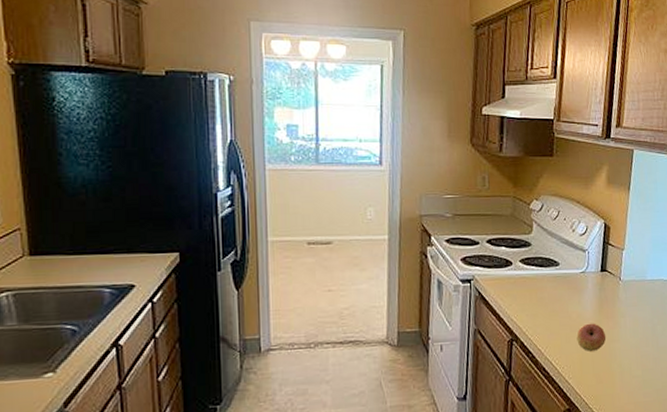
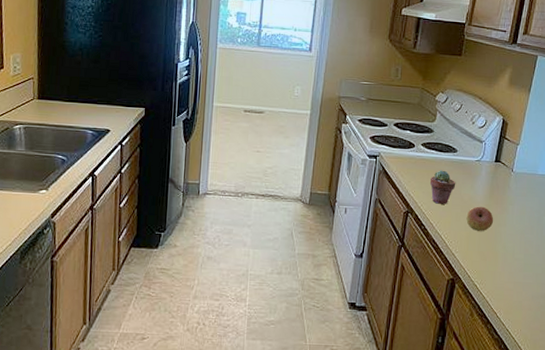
potted succulent: none [533,287,562,327] -> present [429,170,456,204]

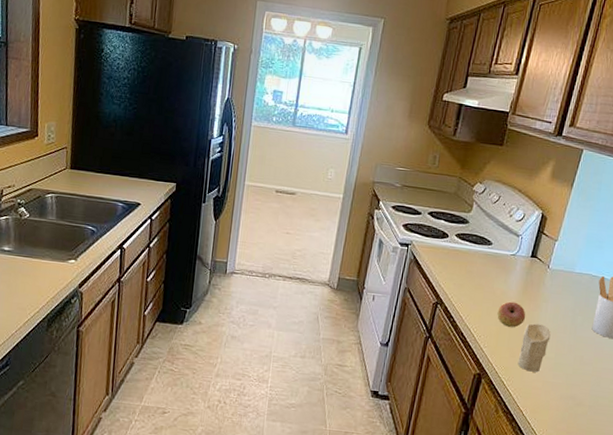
potted succulent: present [429,170,456,204] -> none [461,262,489,298]
candle: none [489,226,519,274] -> present [517,323,551,372]

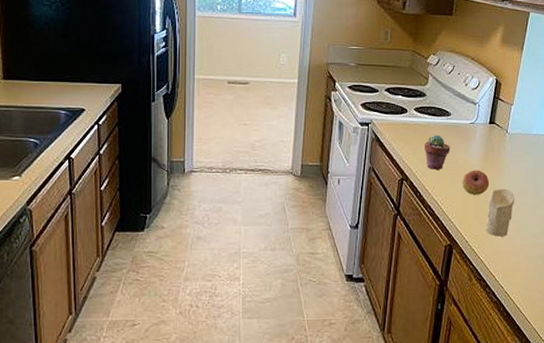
potted succulent: none [461,262,489,298] -> present [424,134,451,170]

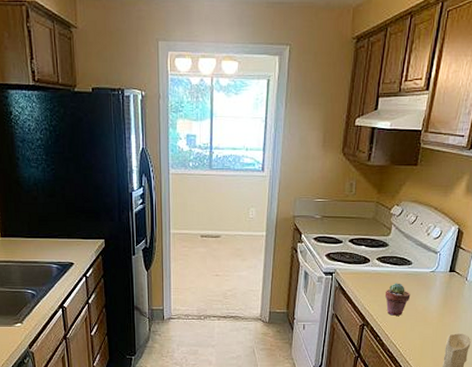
fruit: present [462,170,490,195] -> none [420,315,447,339]

